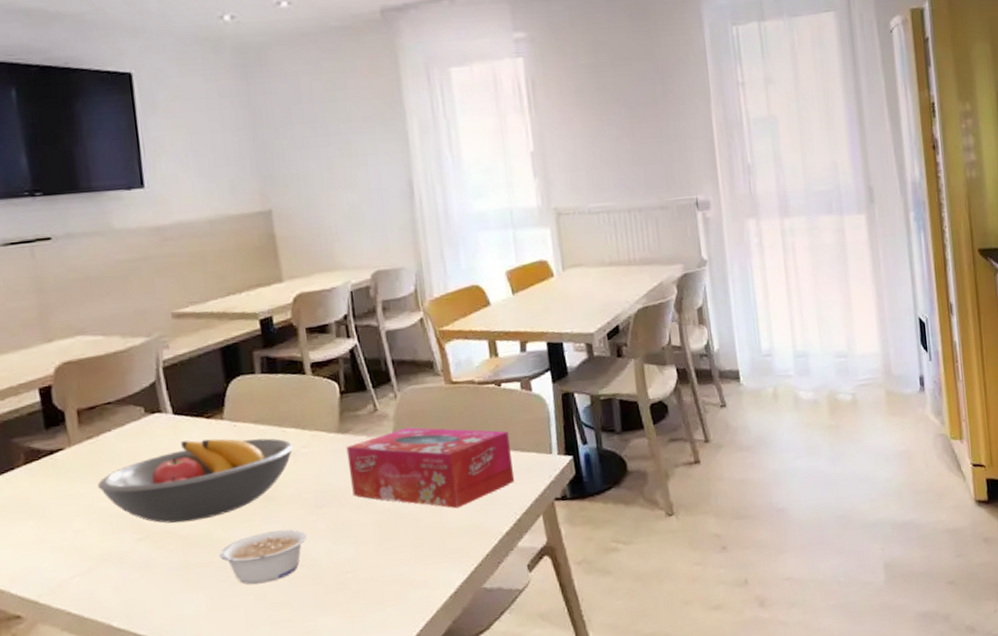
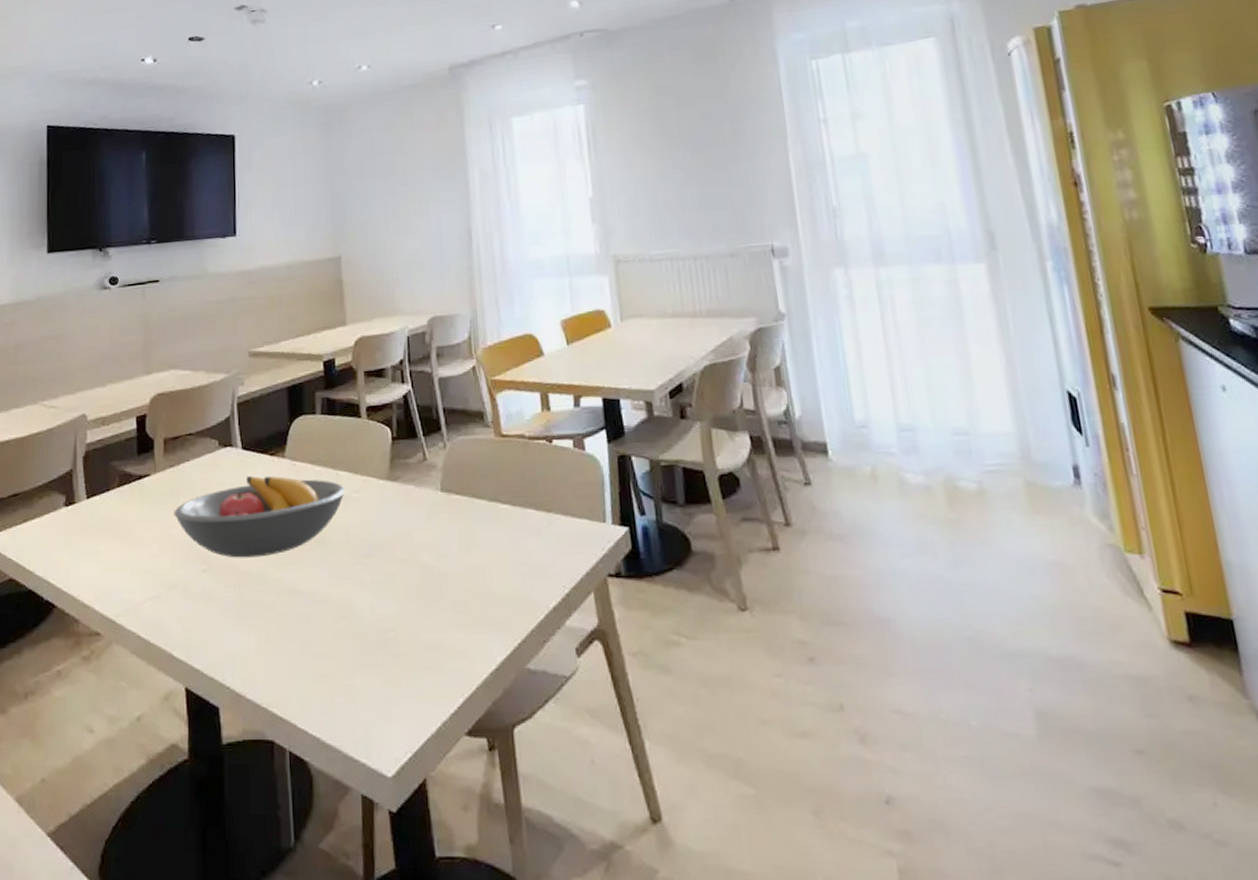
legume: present [219,529,307,585] -> none [271,577,352,631]
tissue box: present [346,427,515,509] -> none [394,480,565,574]

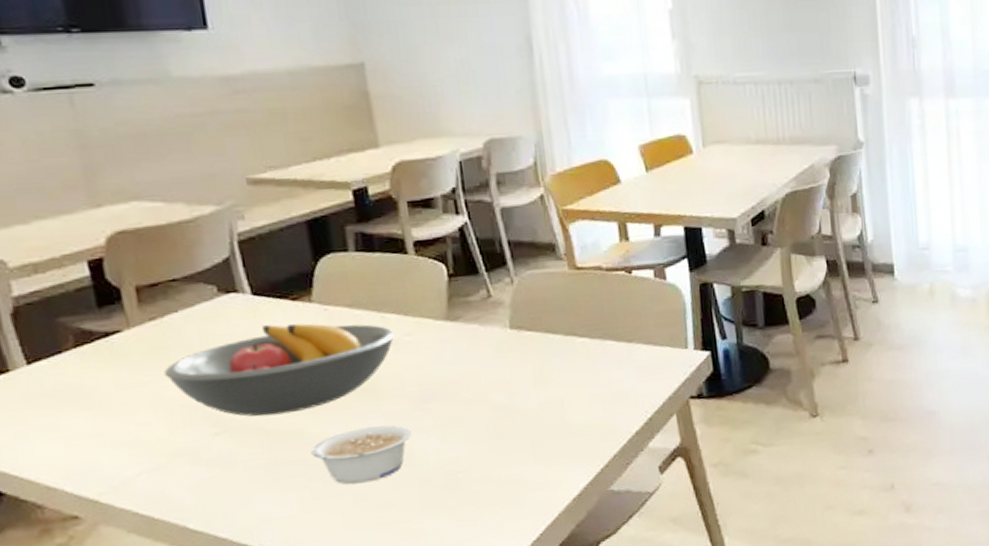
legume: none [271,577,352,631] -> present [311,425,412,485]

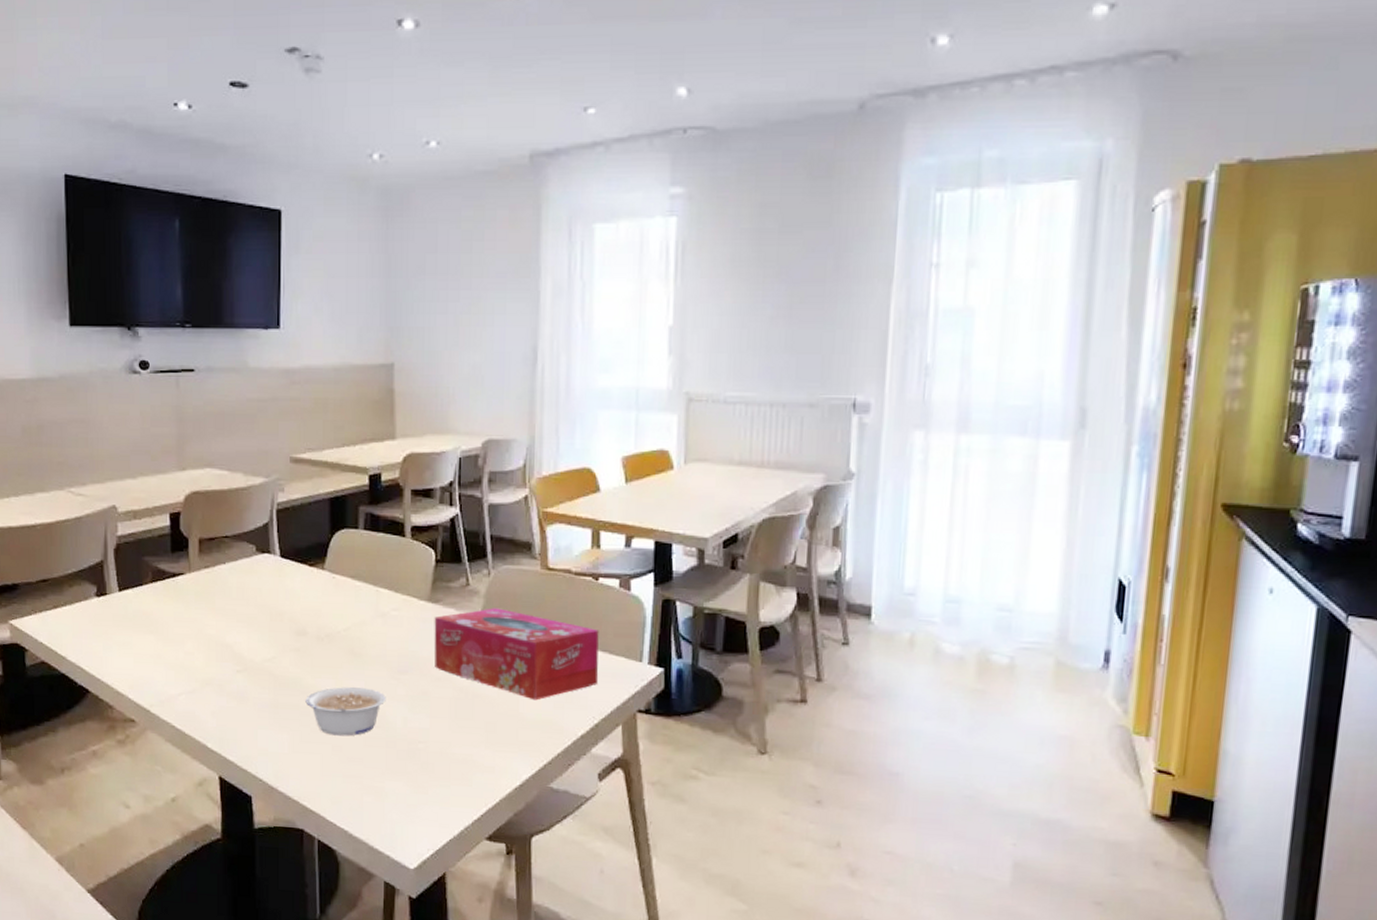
fruit bowl: present [164,323,395,417] -> none [209,585,384,664]
tissue box: none [455,316,647,406] -> present [434,608,599,701]

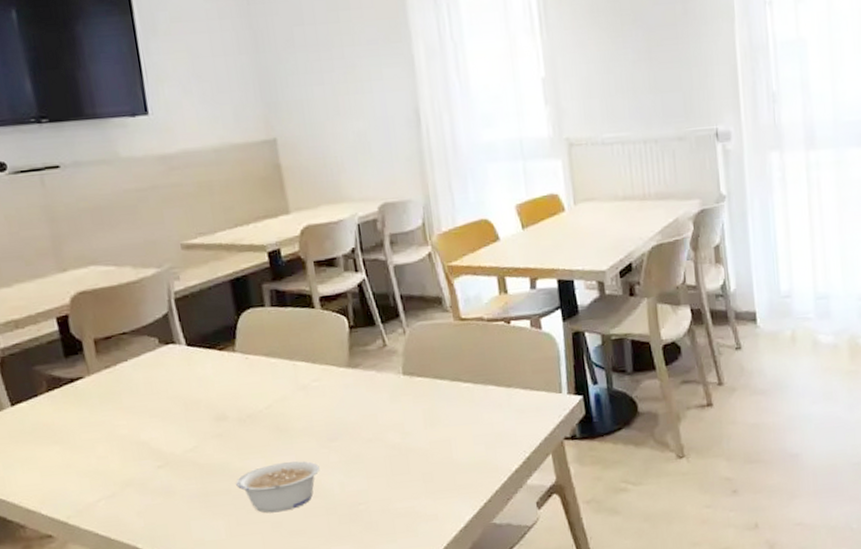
tissue box: present [434,608,599,701] -> none [356,363,525,446]

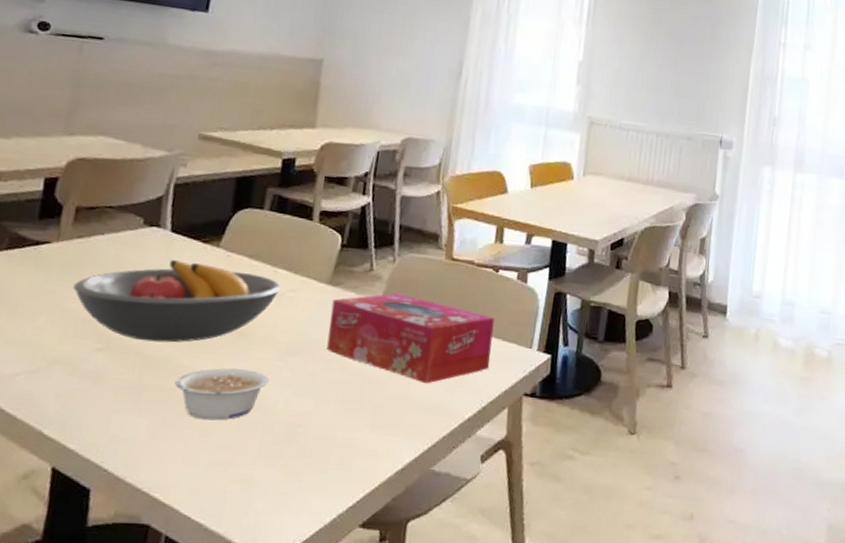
fruit bowl: none [117,370,304,452] -> present [73,260,281,343]
tissue box: none [356,363,525,446] -> present [327,293,495,384]

